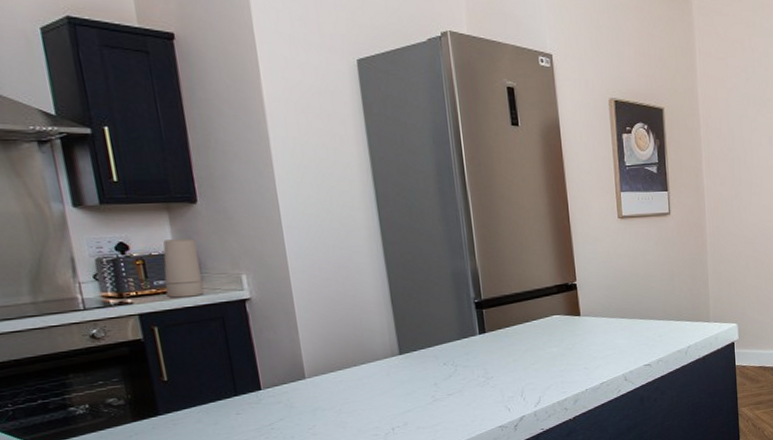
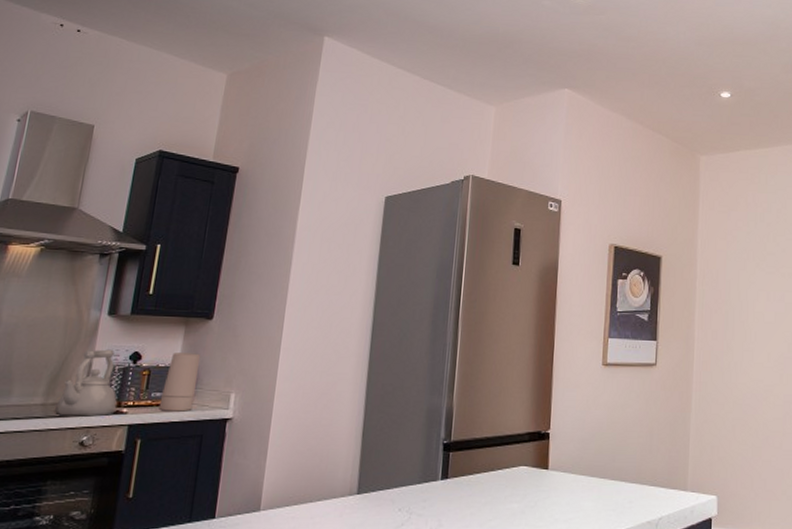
kettle: none [48,242,120,312] -> present [54,349,118,417]

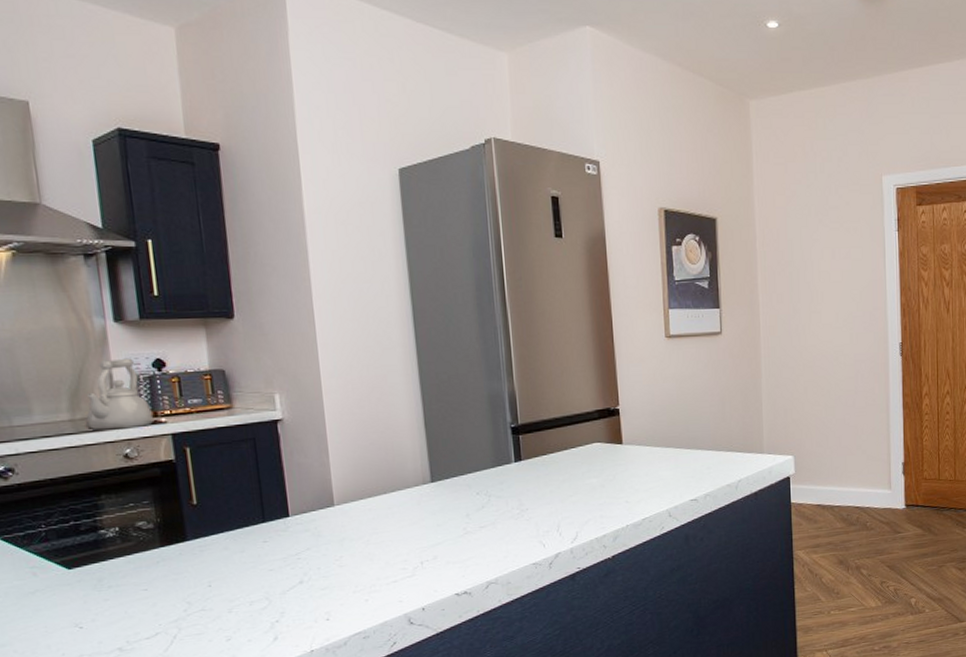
canister: present [158,353,201,412] -> none [198,355,236,418]

